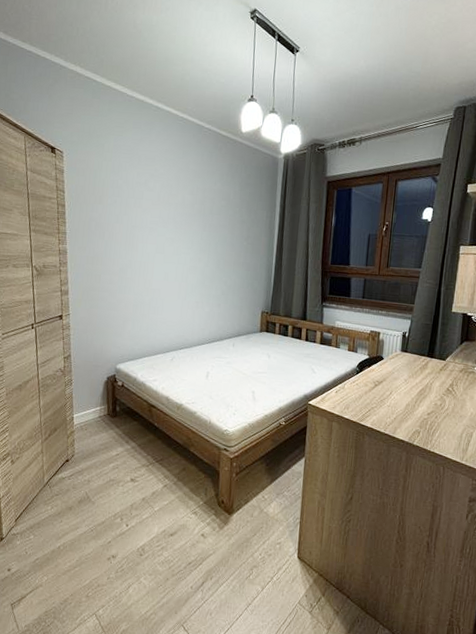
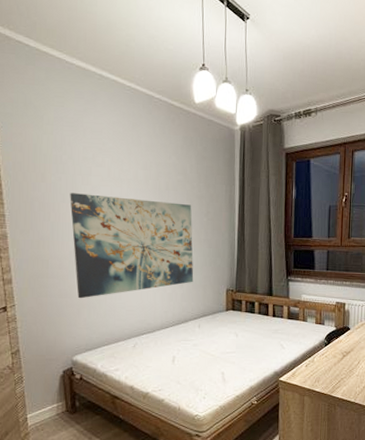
wall art: none [122,214,233,312] -> present [70,193,194,299]

